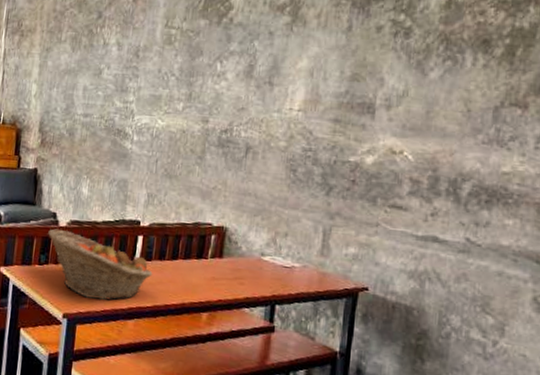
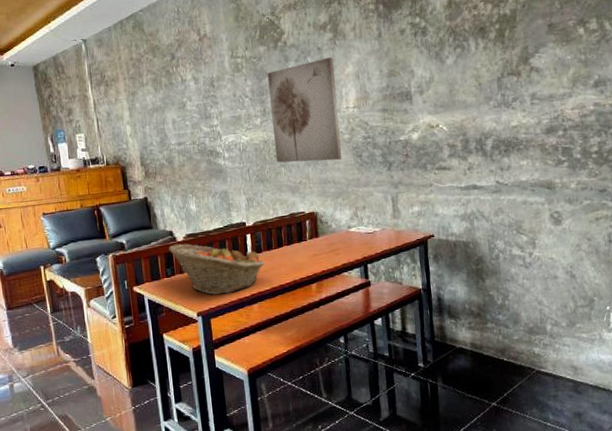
wall art: none [191,45,286,170] -> present [267,57,342,163]

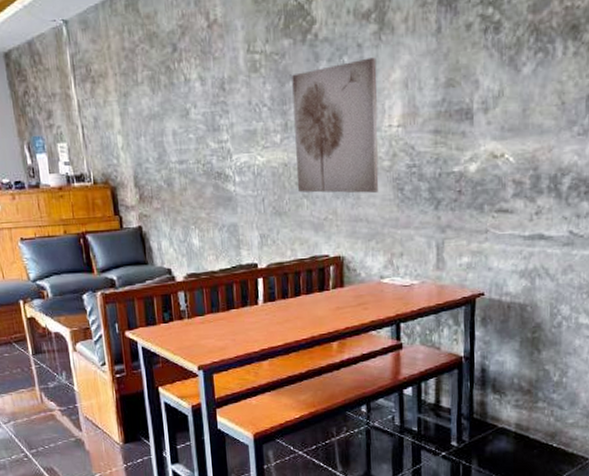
fruit basket: present [169,243,265,295] -> none [166,284,279,347]

